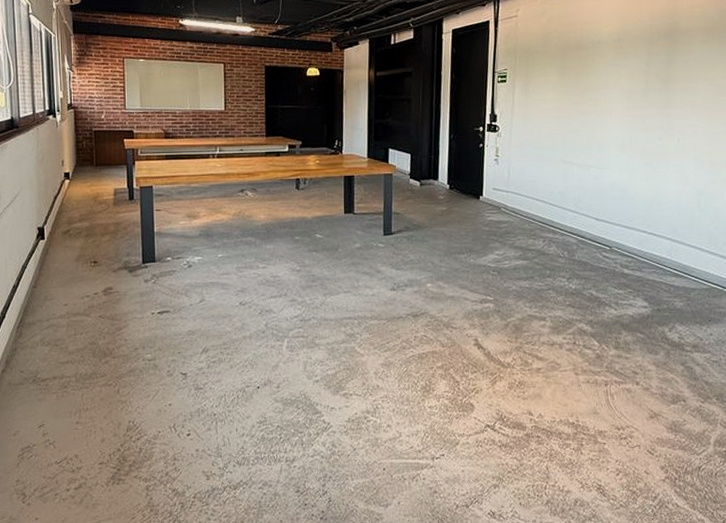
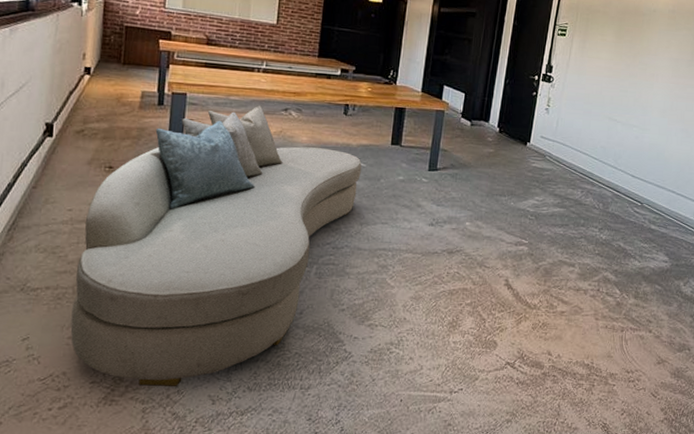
sofa: none [77,189,319,465] -> present [70,105,362,387]

